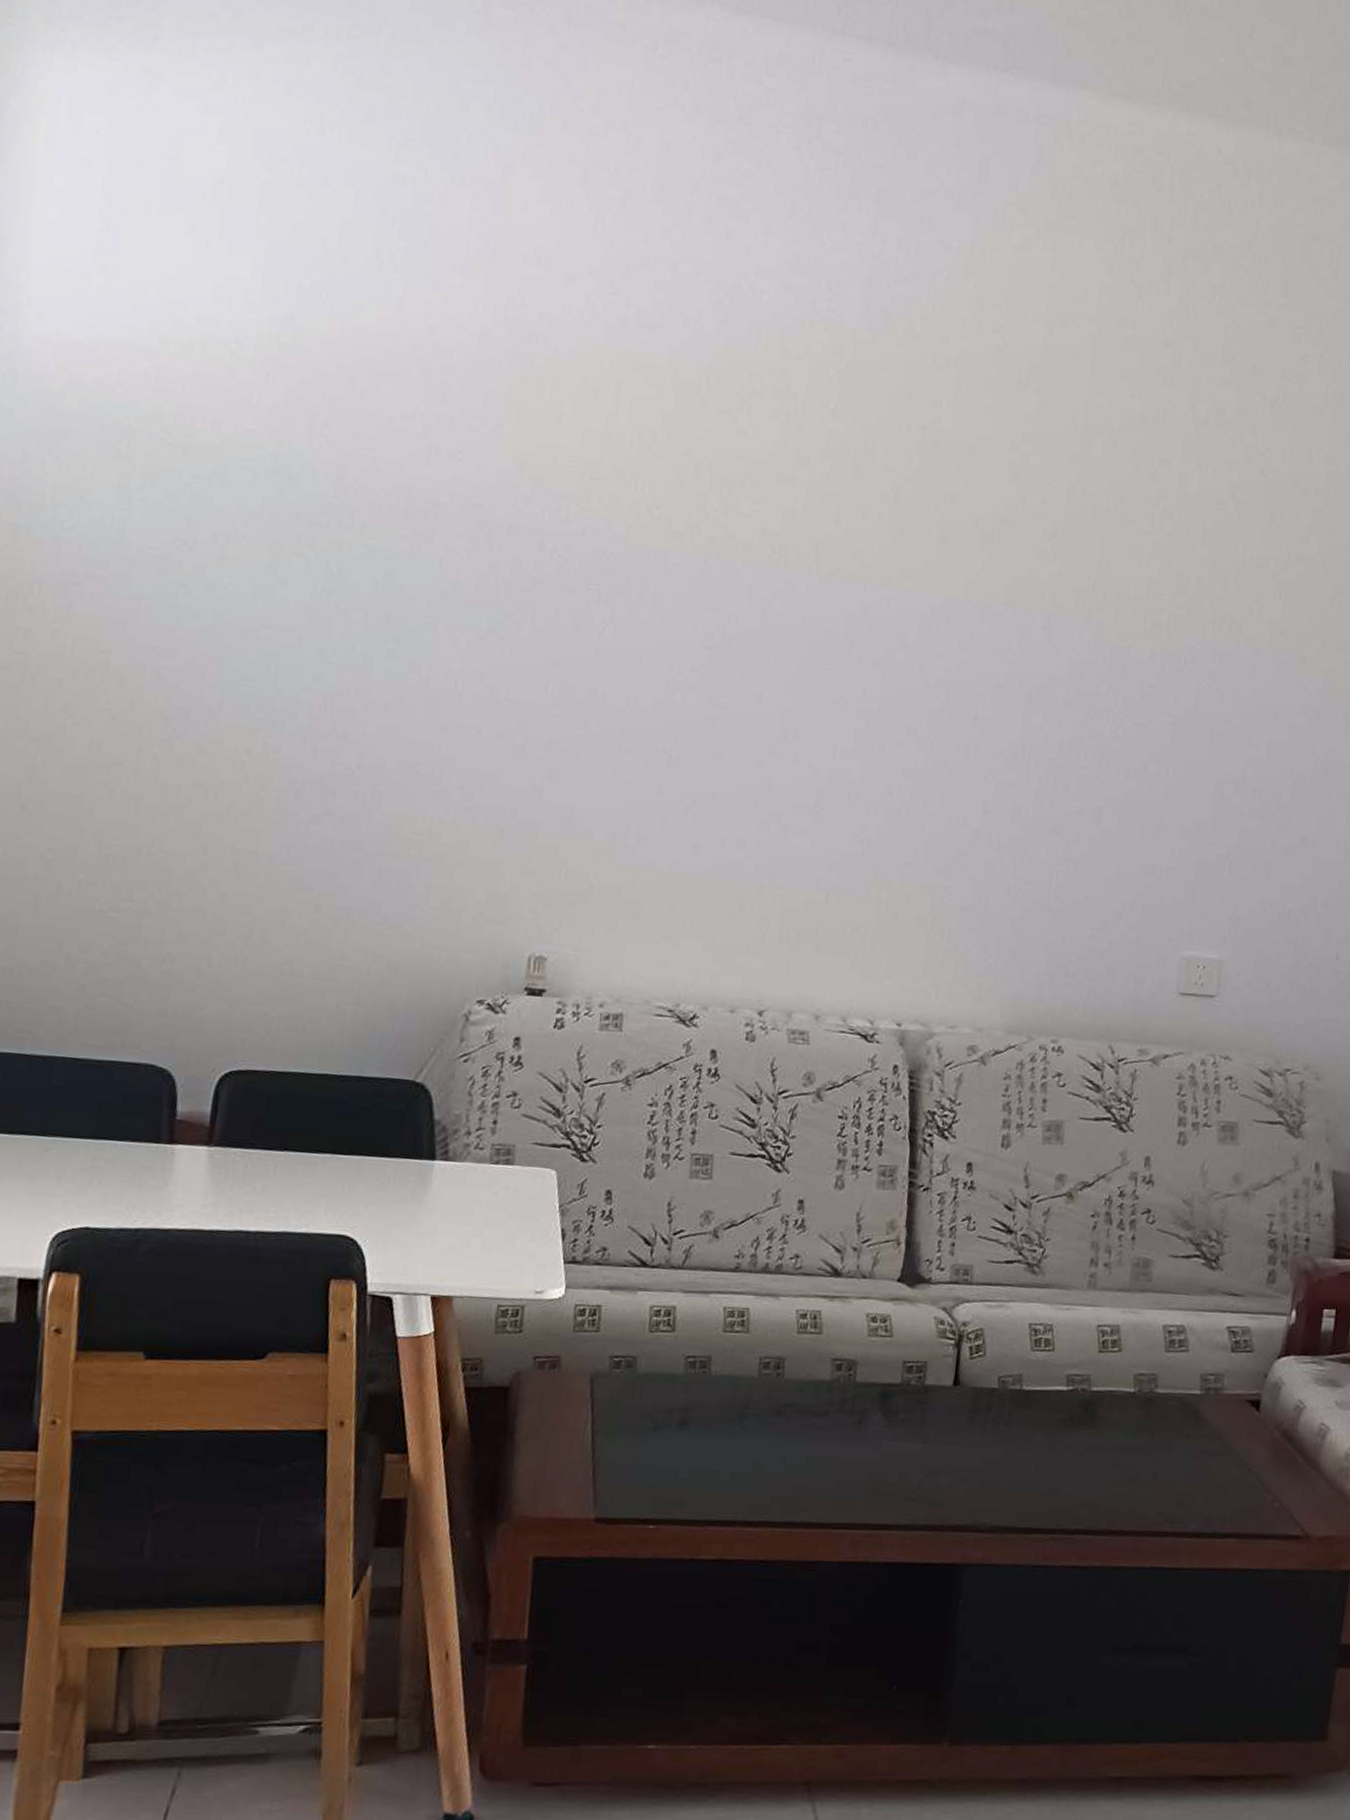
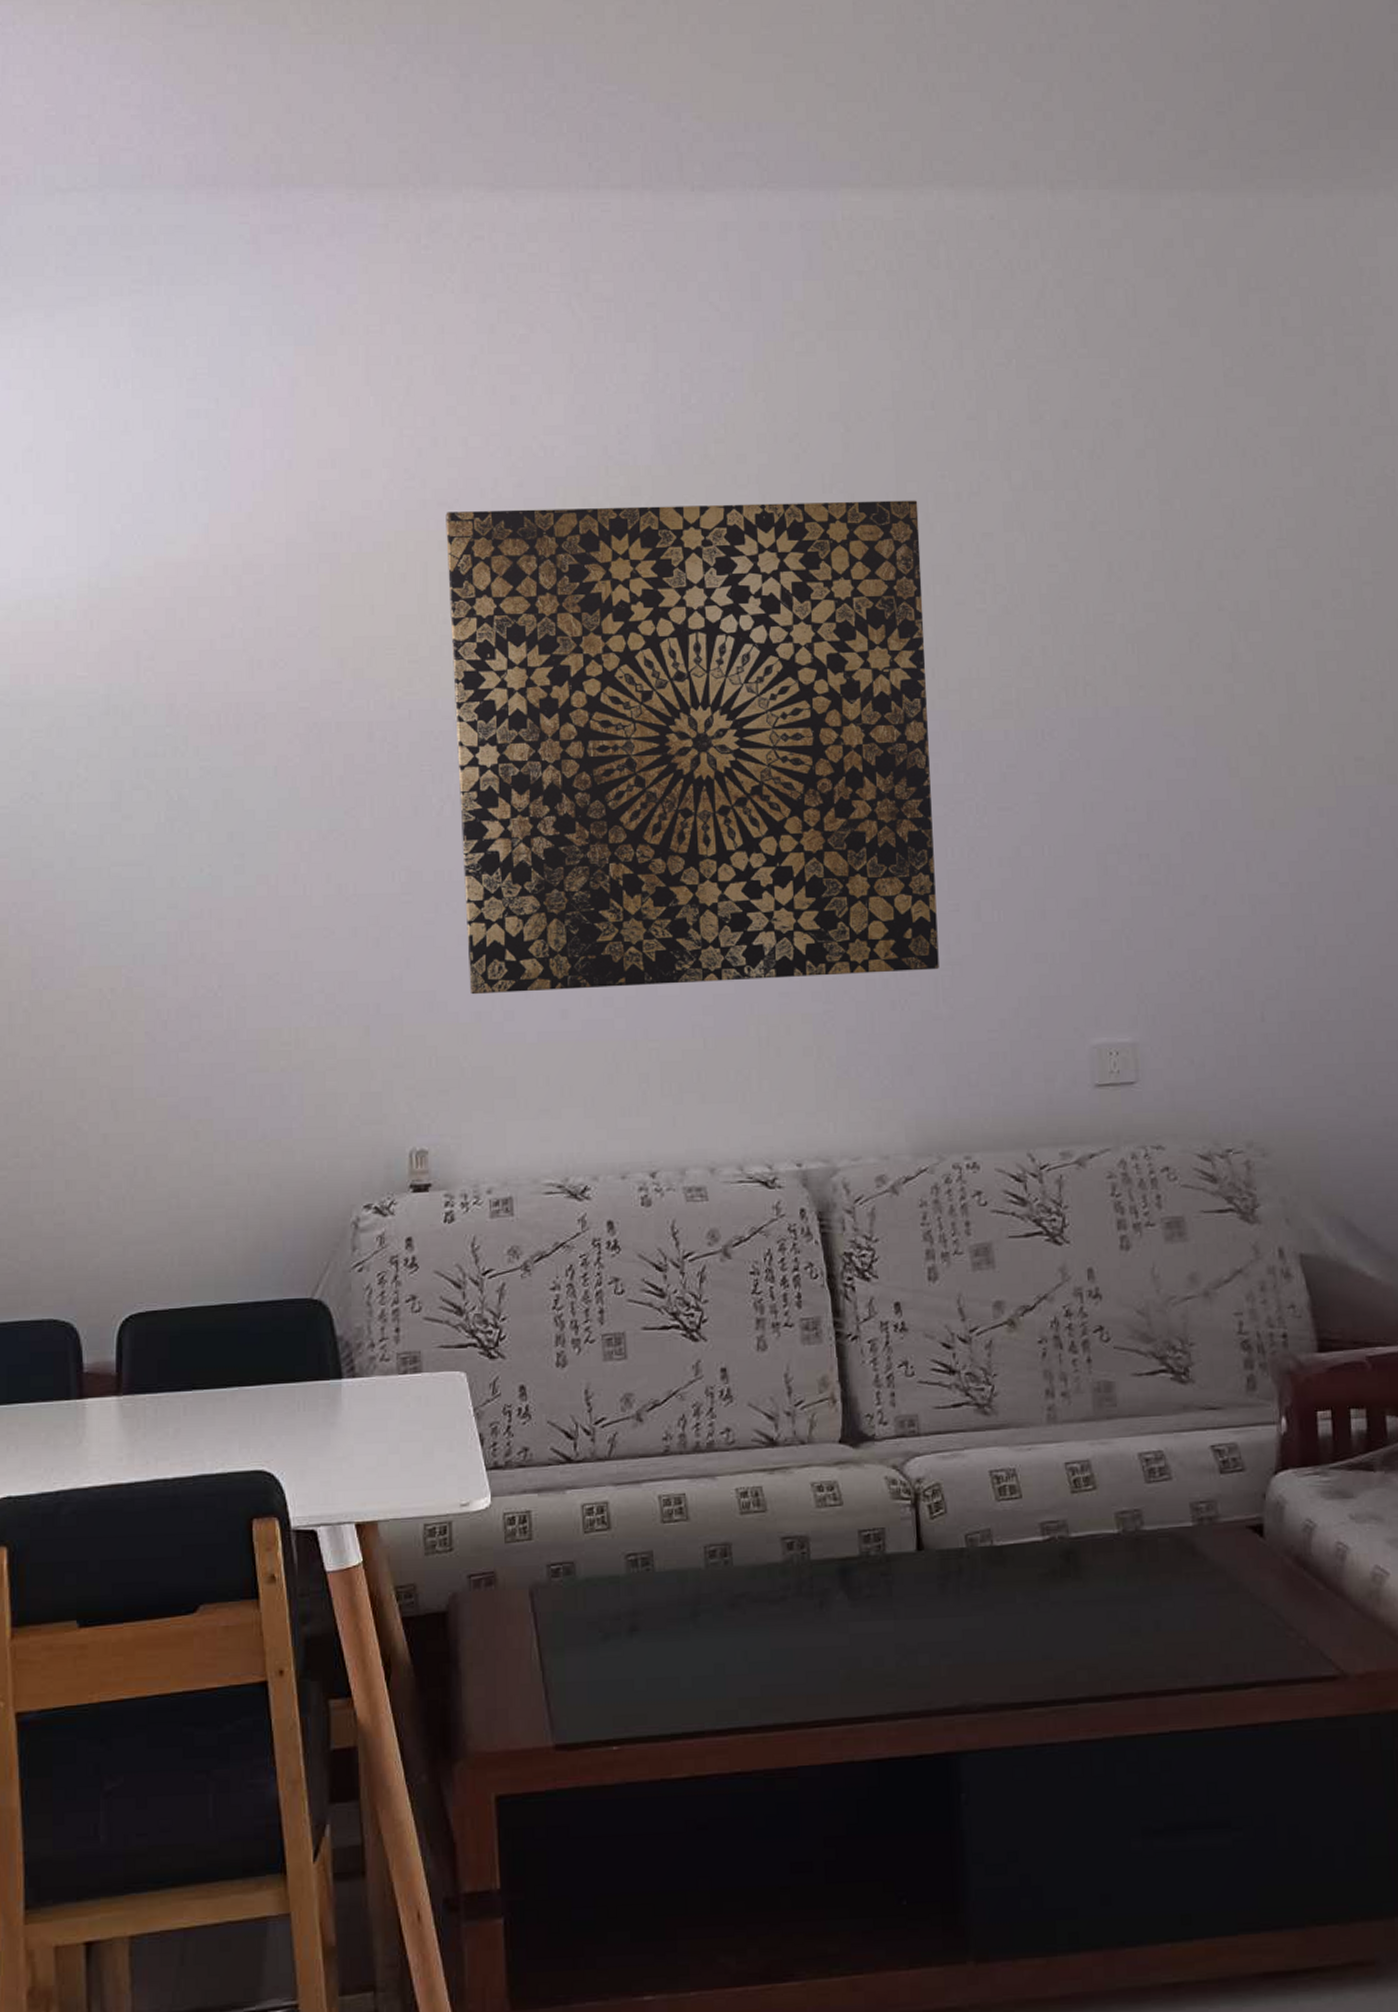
wall art: none [607,334,1106,865] -> present [445,500,939,995]

